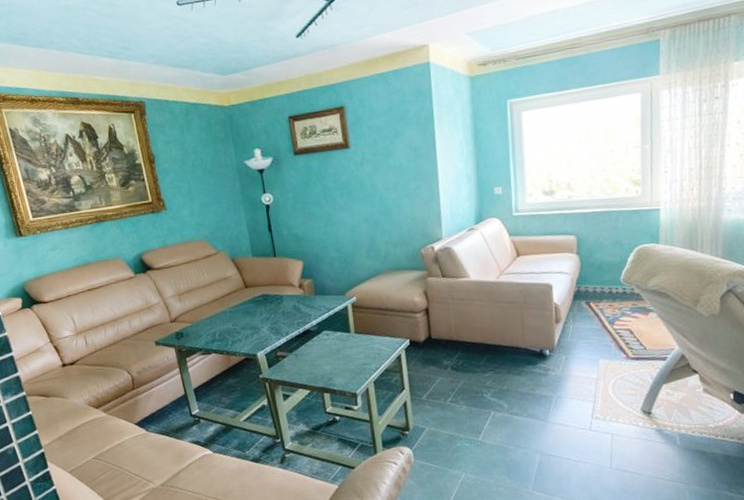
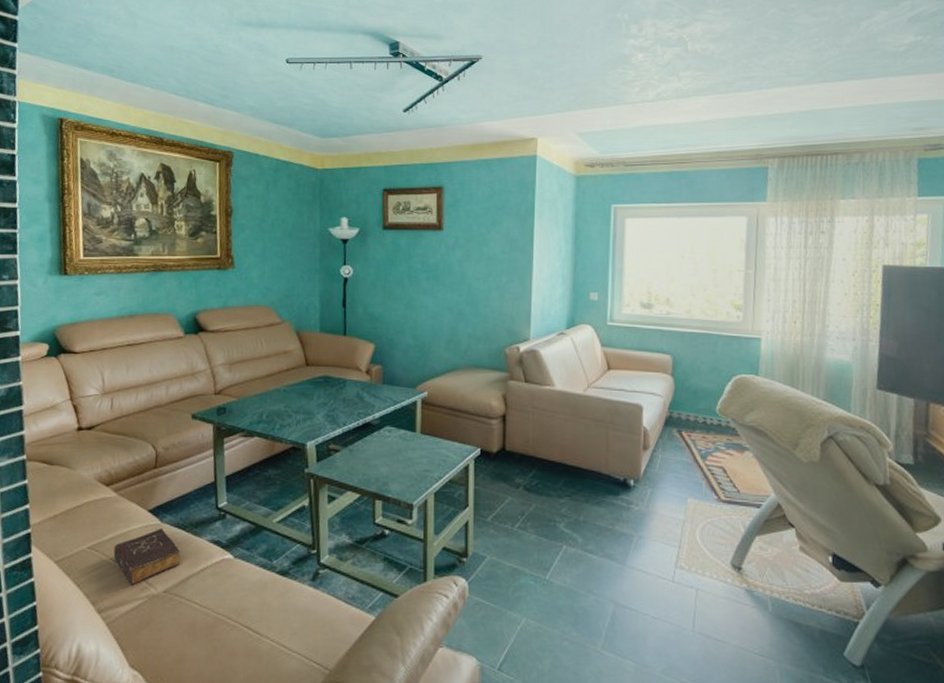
book: none [113,437,171,483] -> present [113,528,181,586]

